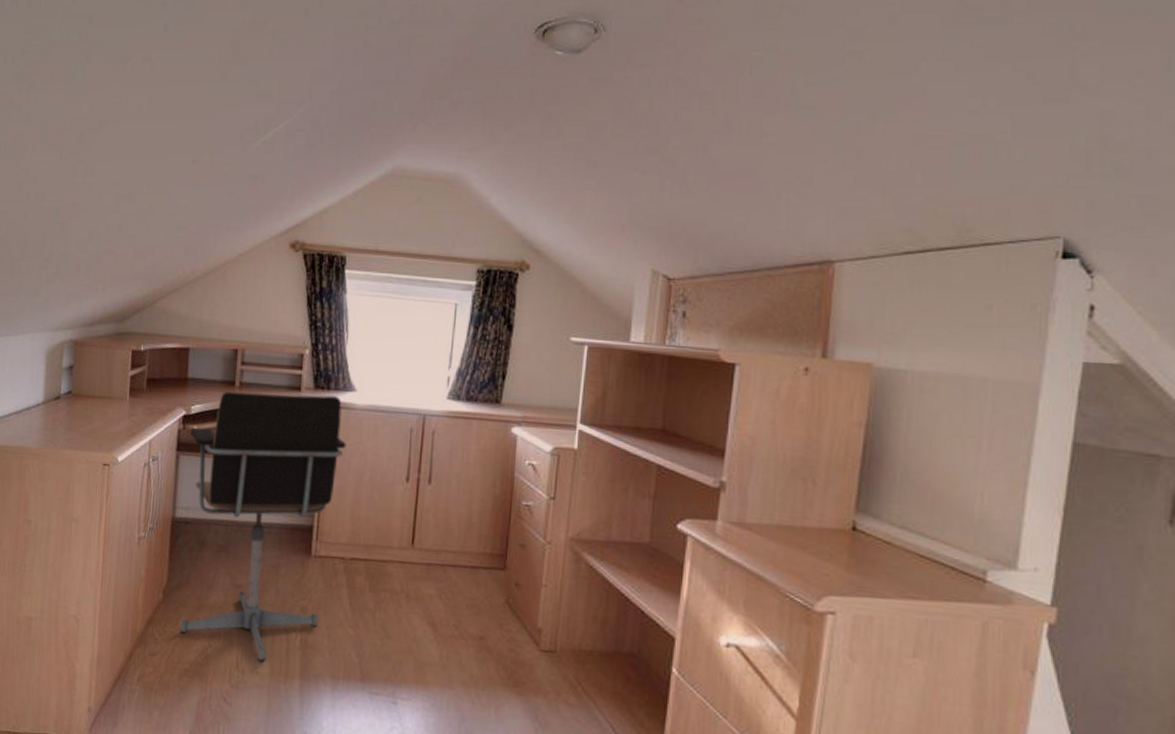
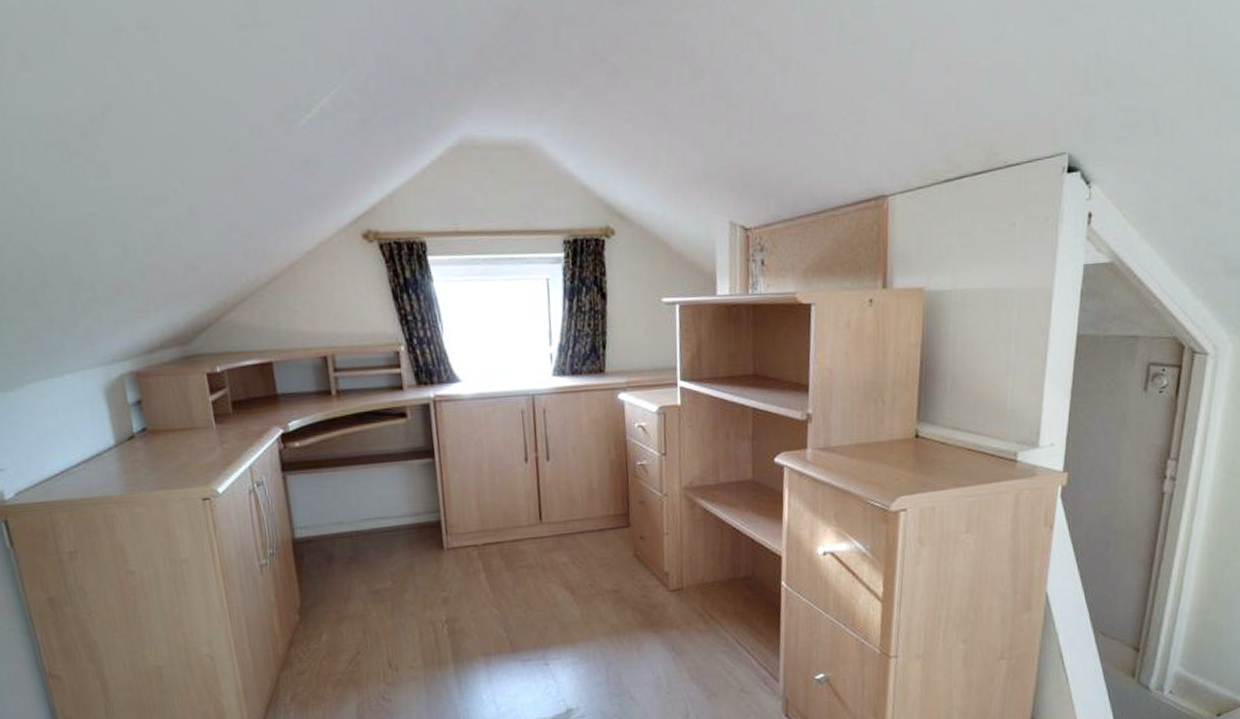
office chair: present [180,390,346,662] -> none [292,390,462,656]

